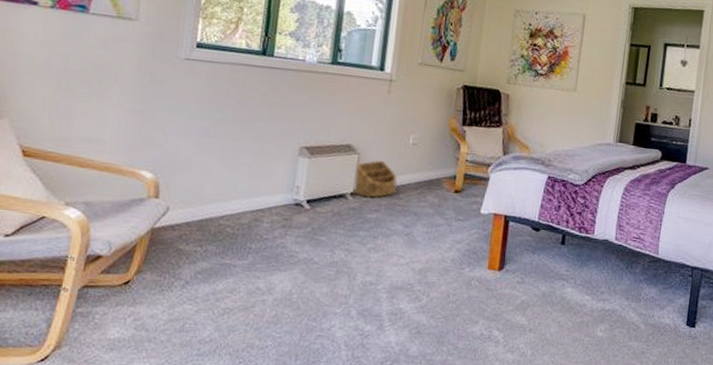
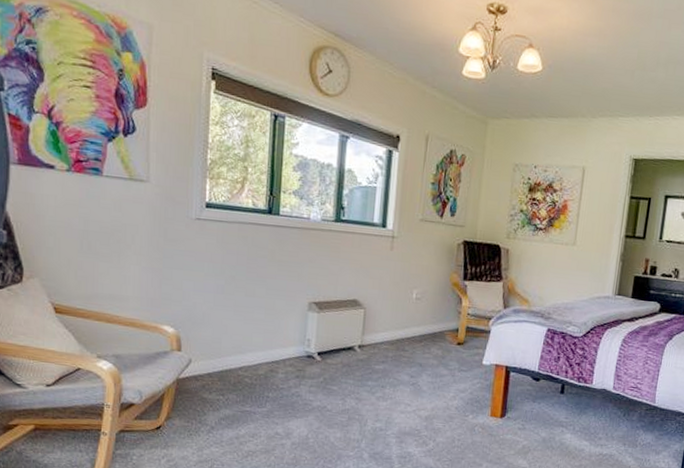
basket: present [352,160,398,198] -> none [360,314,402,350]

